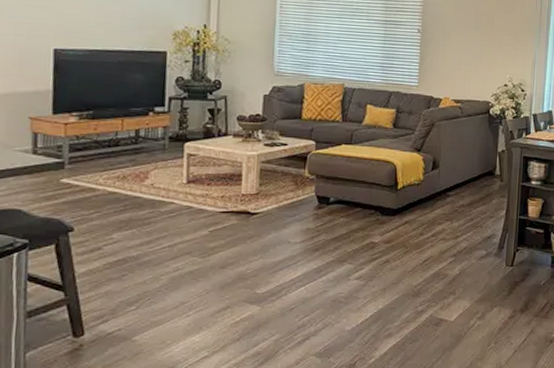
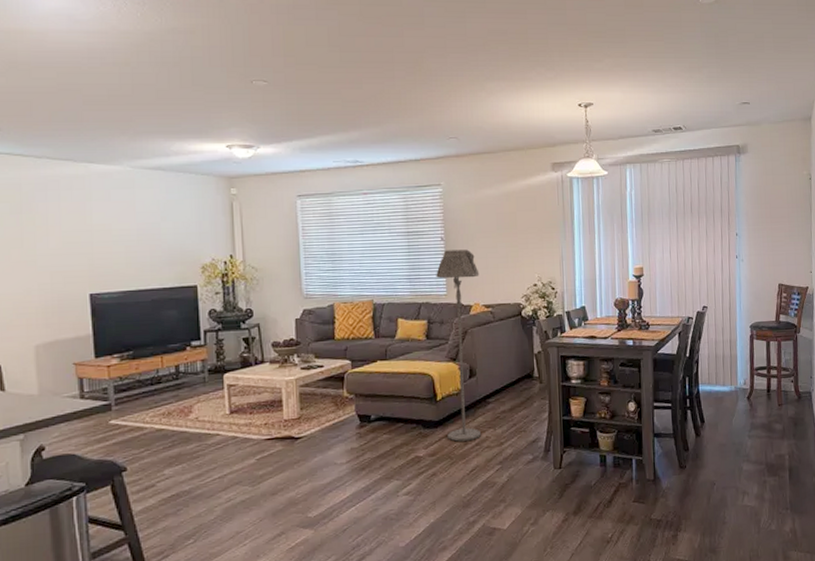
floor lamp: none [404,42,452,231] -> present [436,249,481,442]

